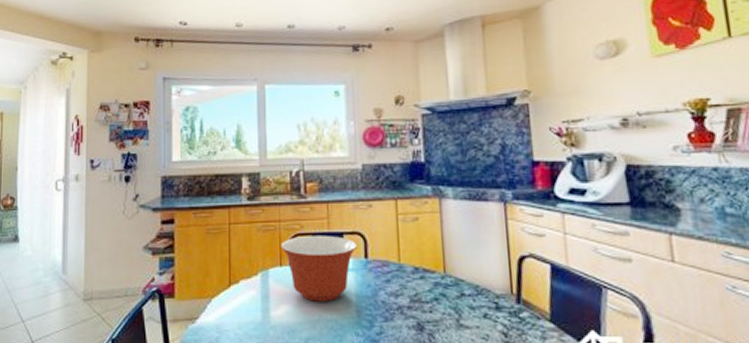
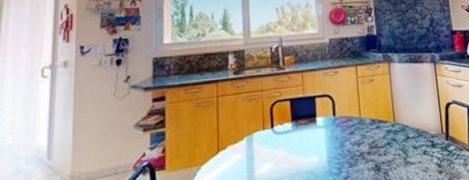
mixing bowl: present [281,235,357,302] -> none [263,99,327,158]

